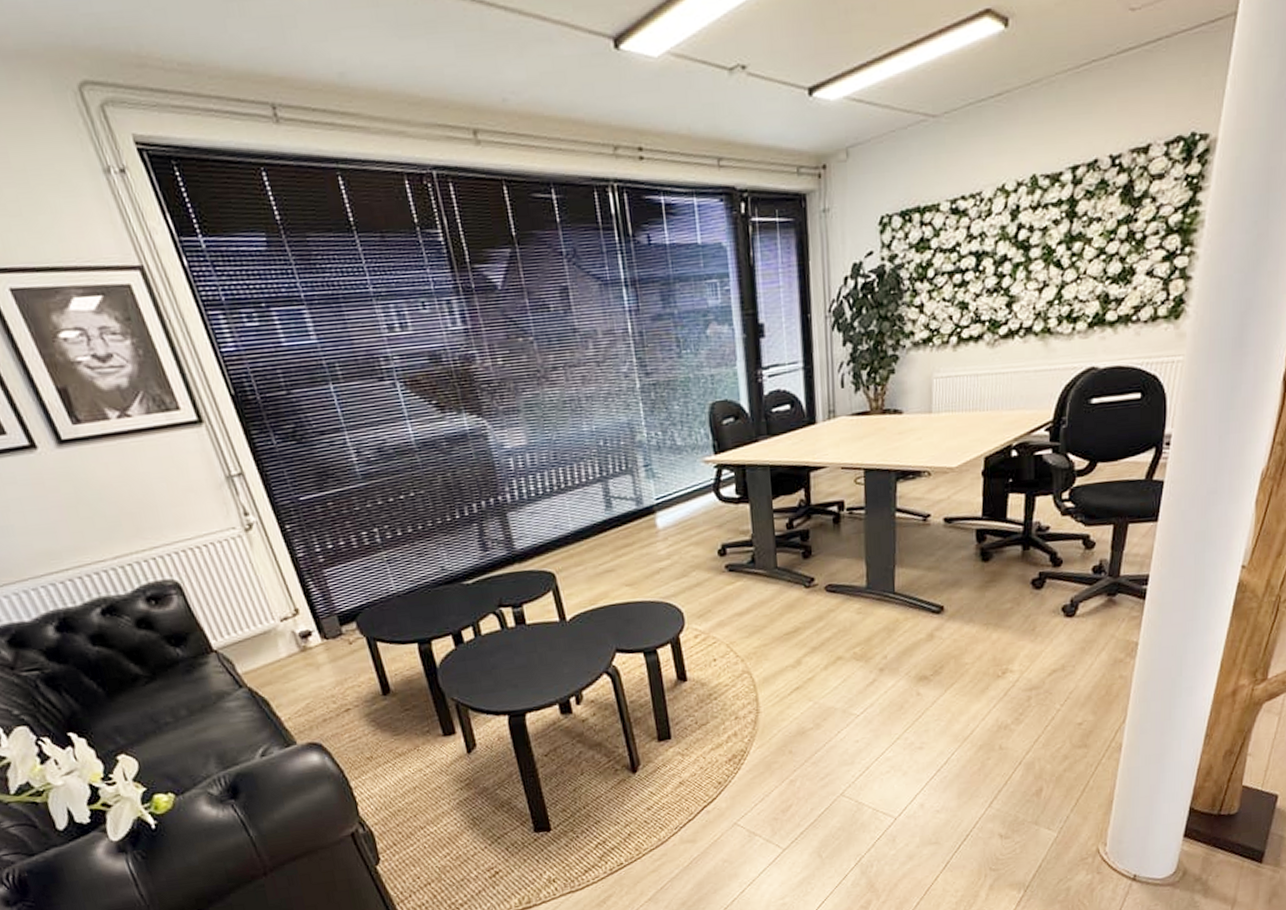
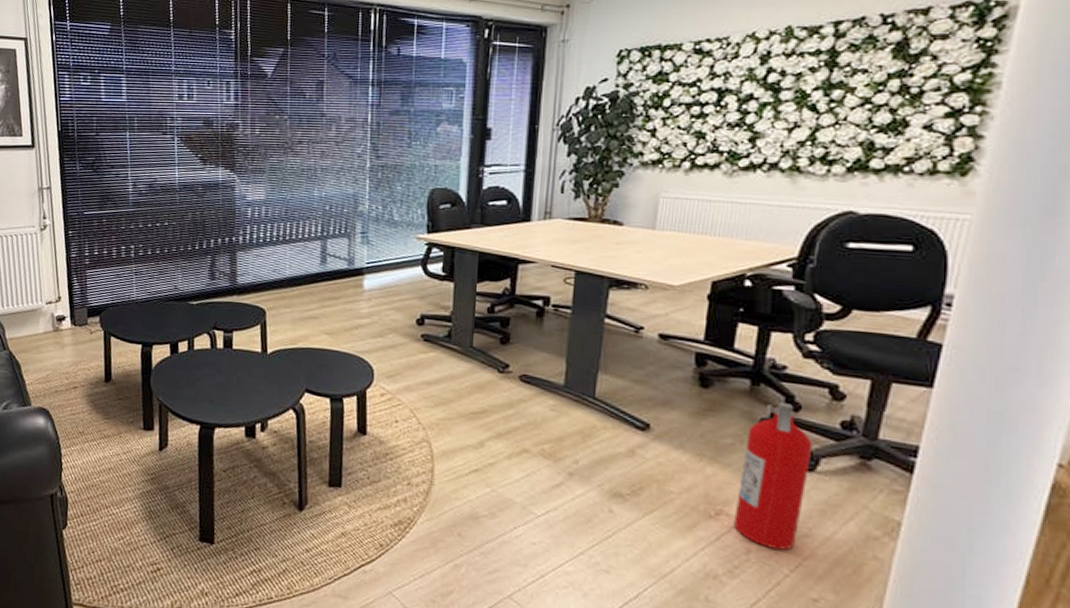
fire extinguisher: none [1017,560,1073,691] -> present [734,402,813,551]

